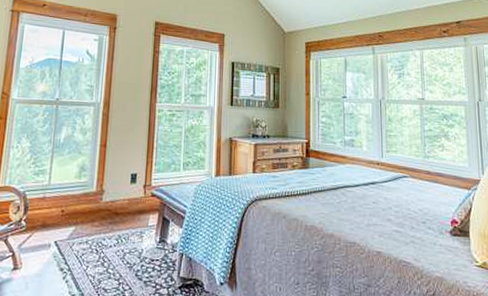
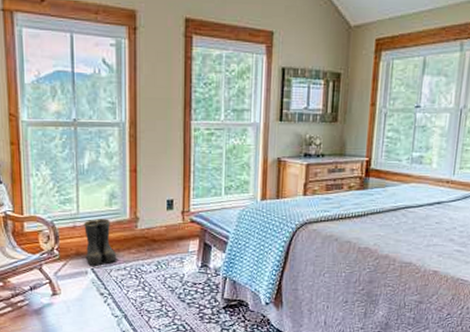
boots: none [50,190,82,240] -> present [83,218,119,267]

